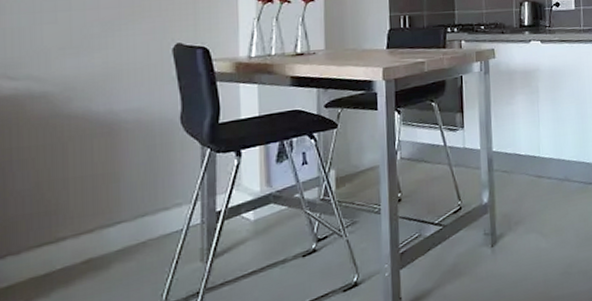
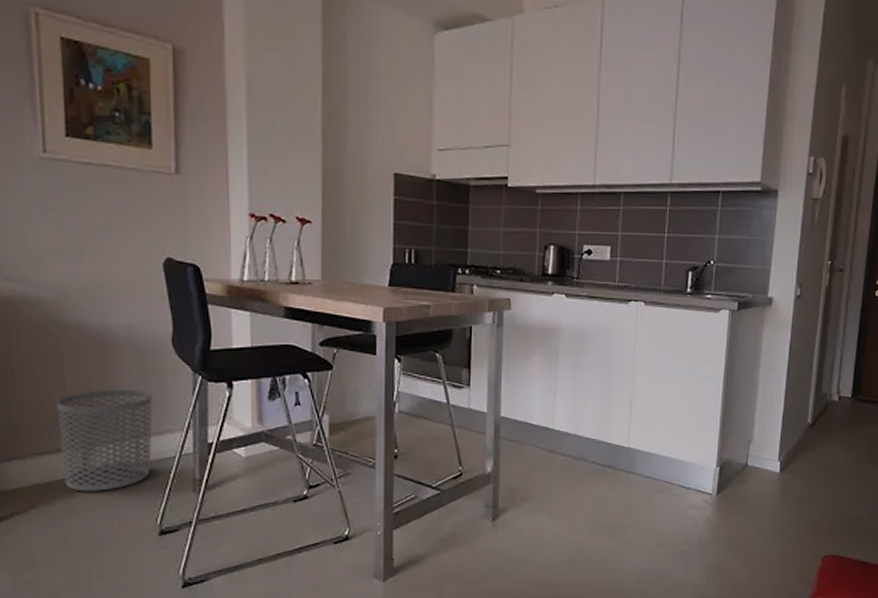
waste bin: none [58,169,160,279] -> present [57,389,153,492]

